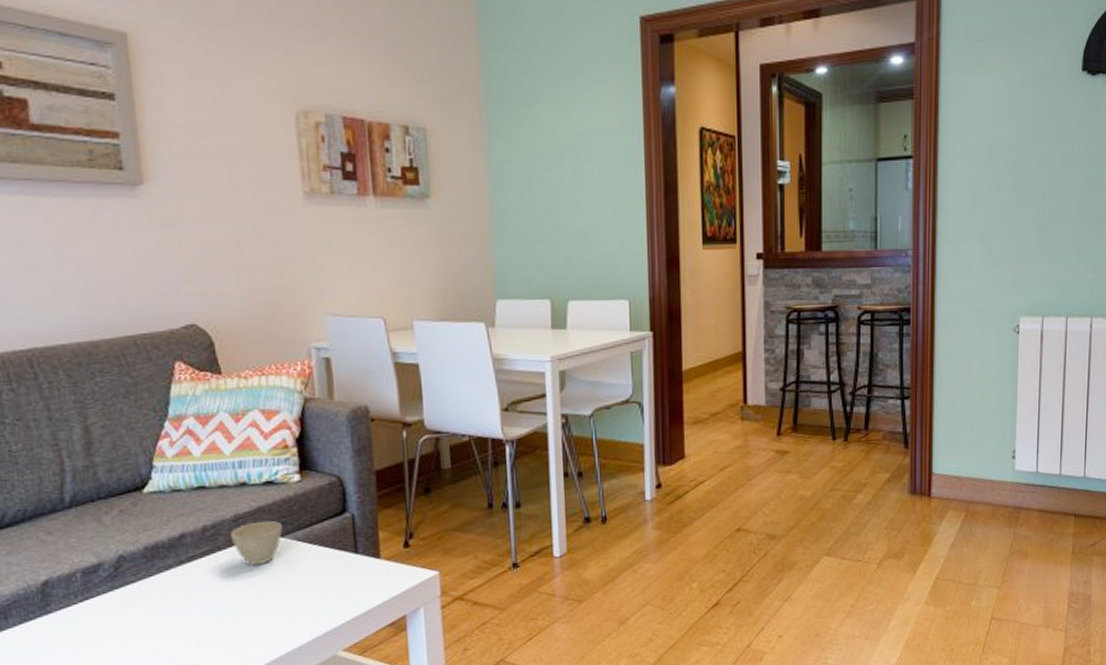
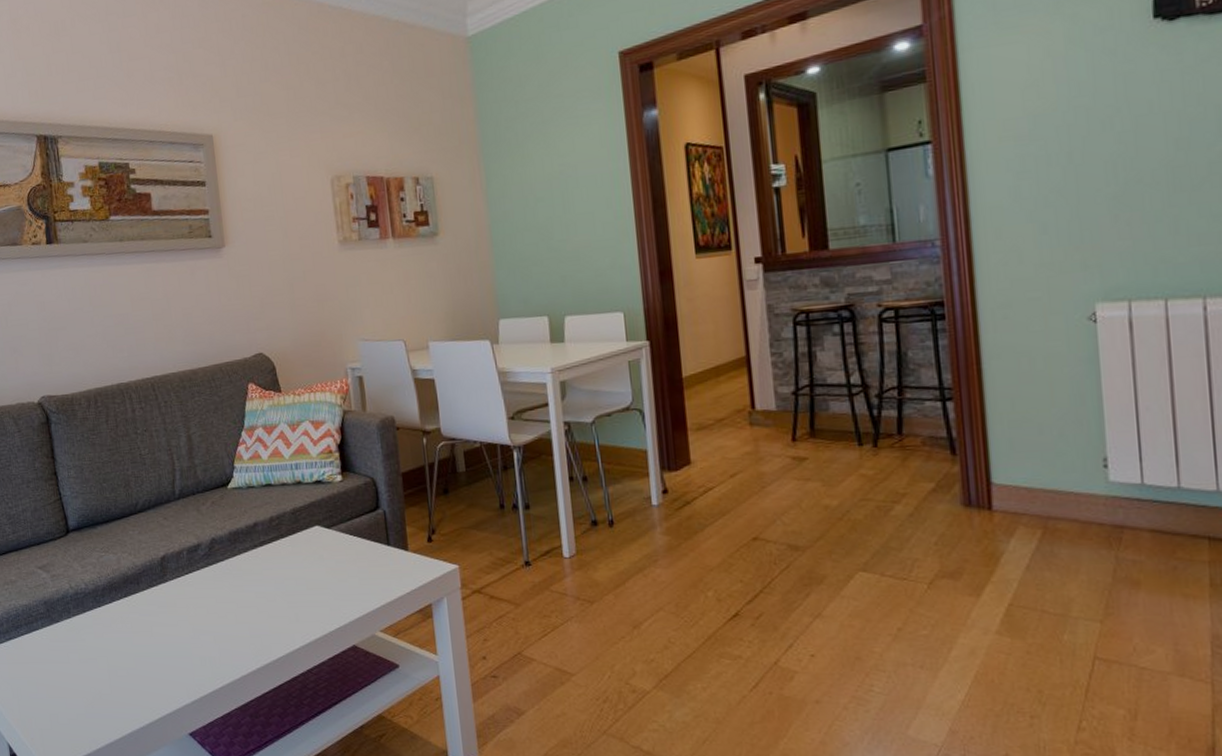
cup: present [230,521,283,565] -> none [290,515,330,551]

